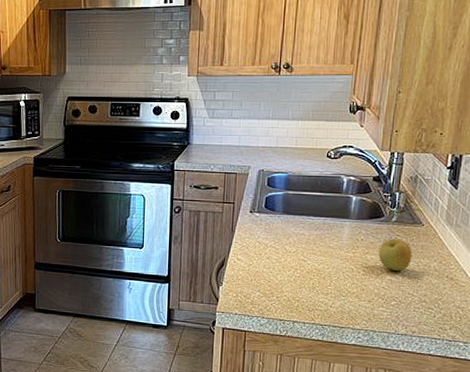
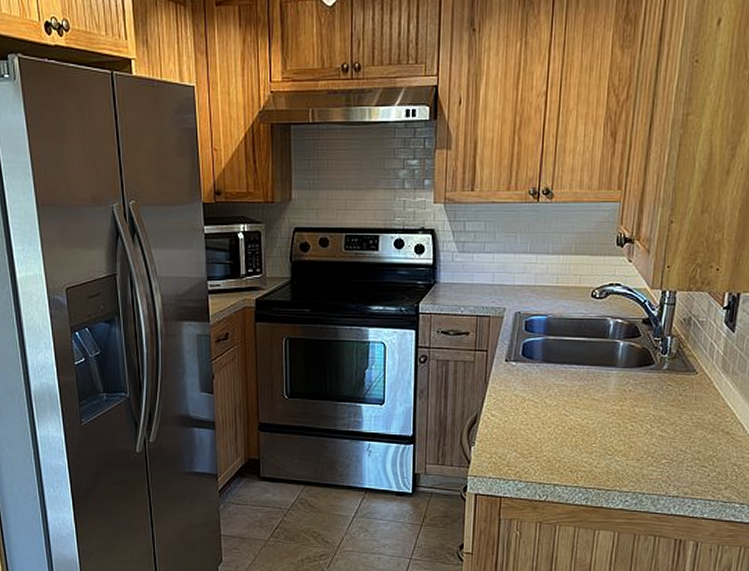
apple: present [378,238,413,272] -> none [647,389,685,426]

